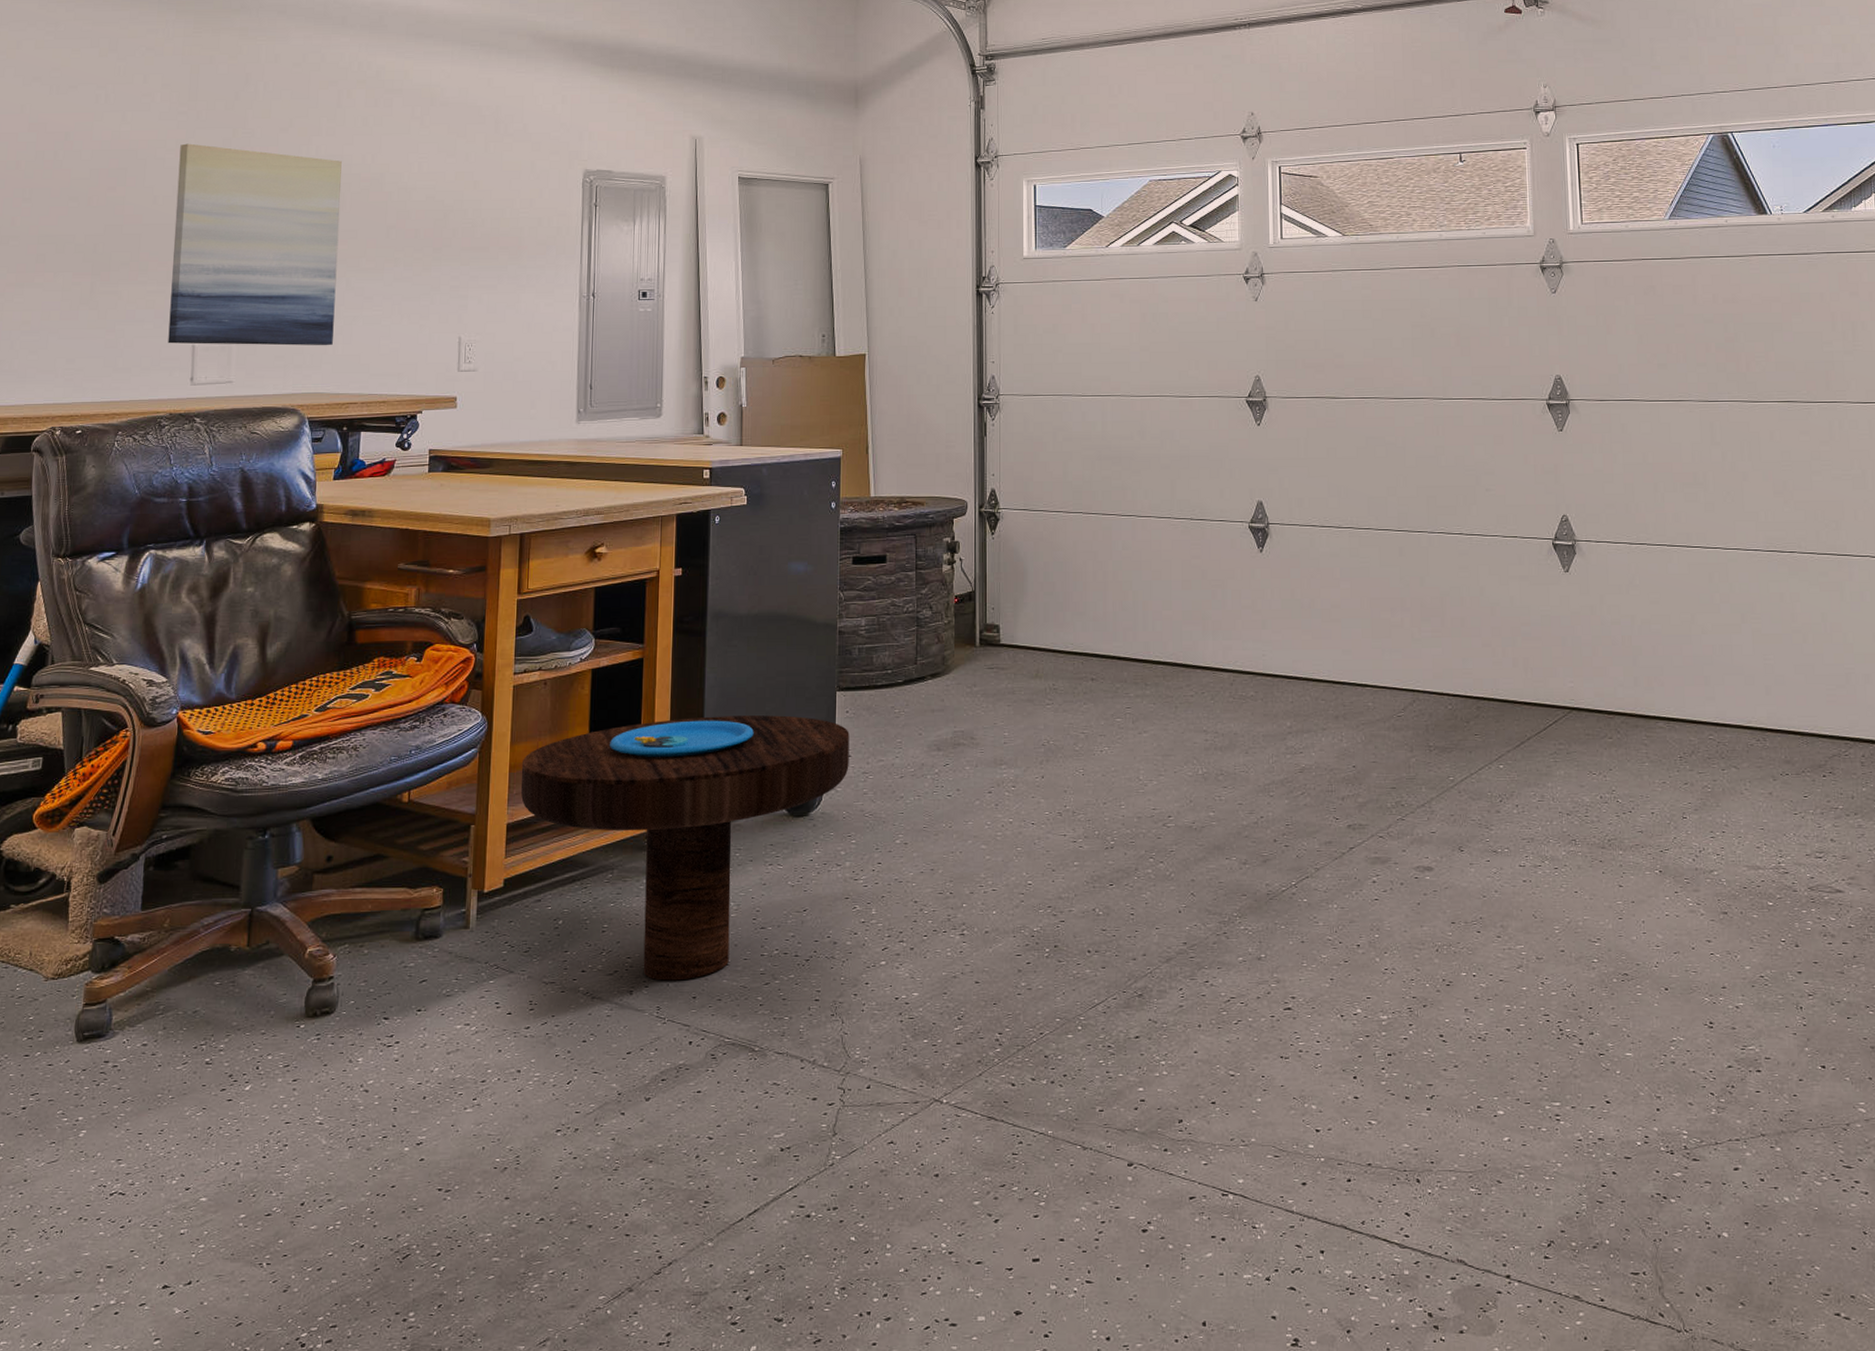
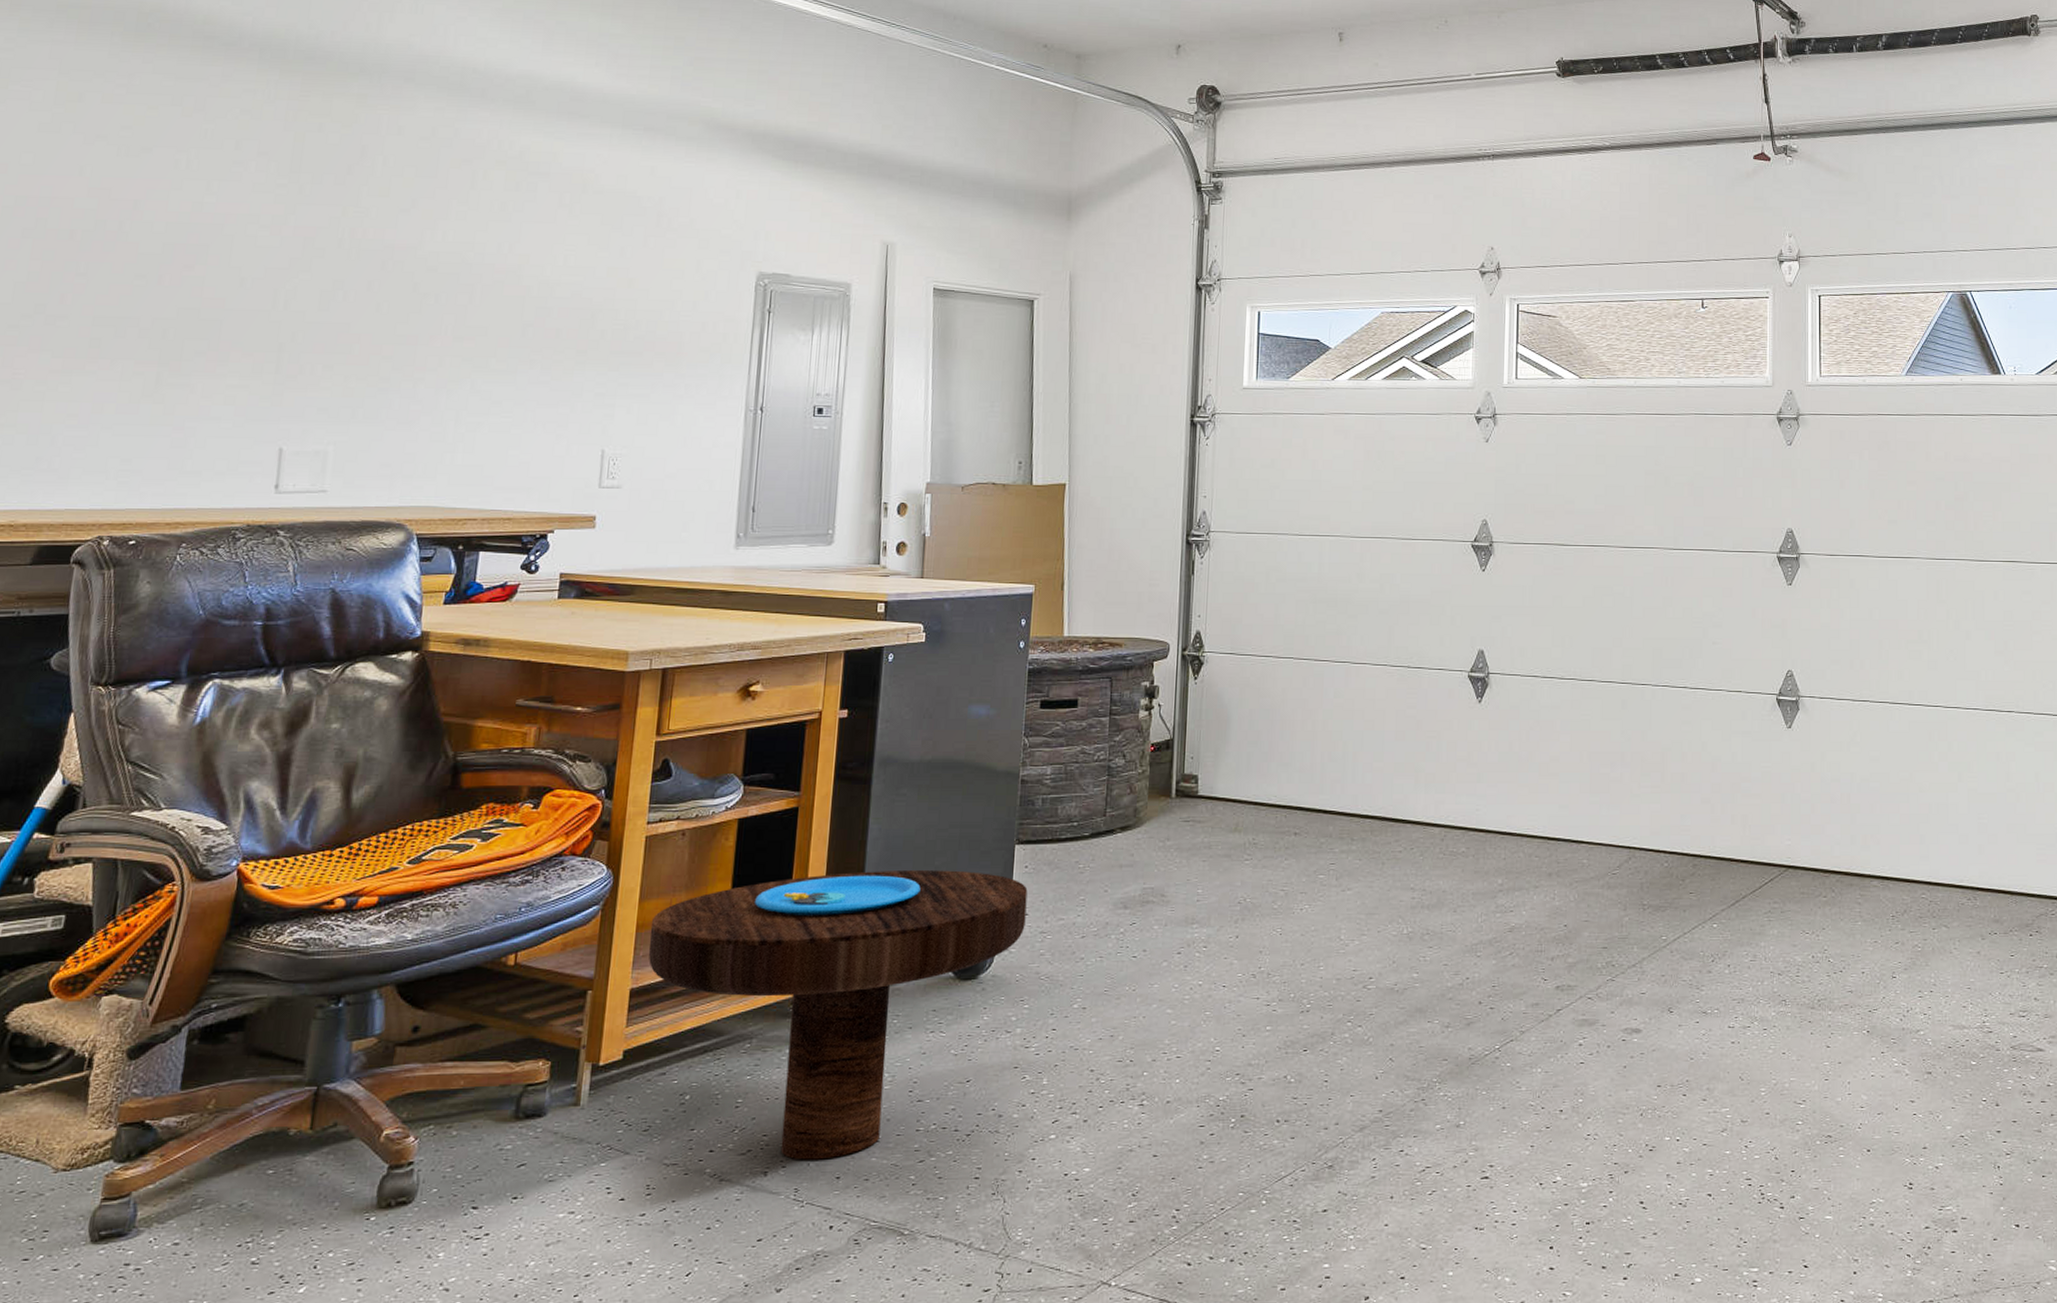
wall art: present [168,143,342,346] -> none [249,220,473,455]

